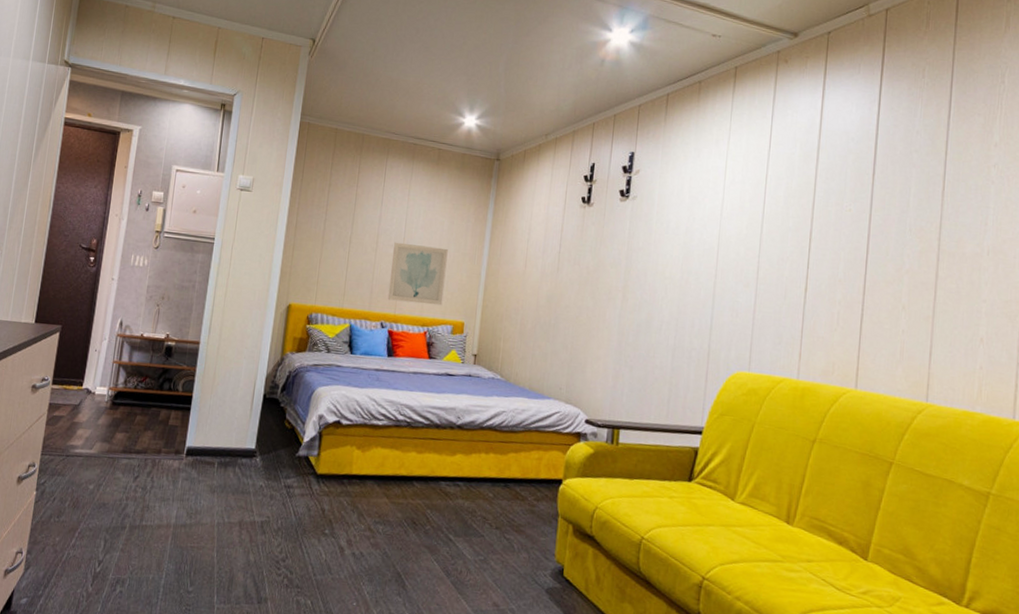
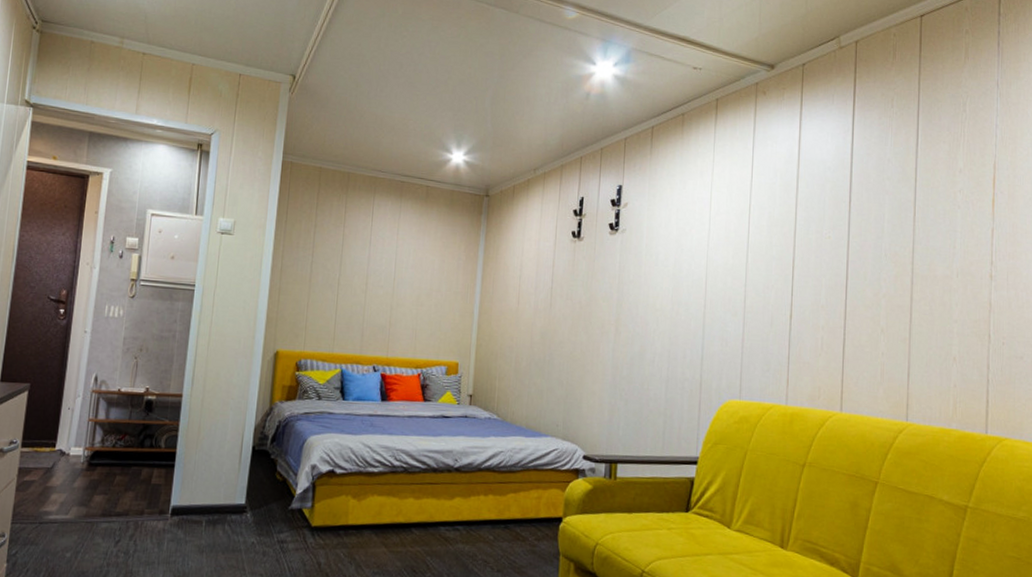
wall art: present [387,242,448,306] -> none [379,282,440,347]

